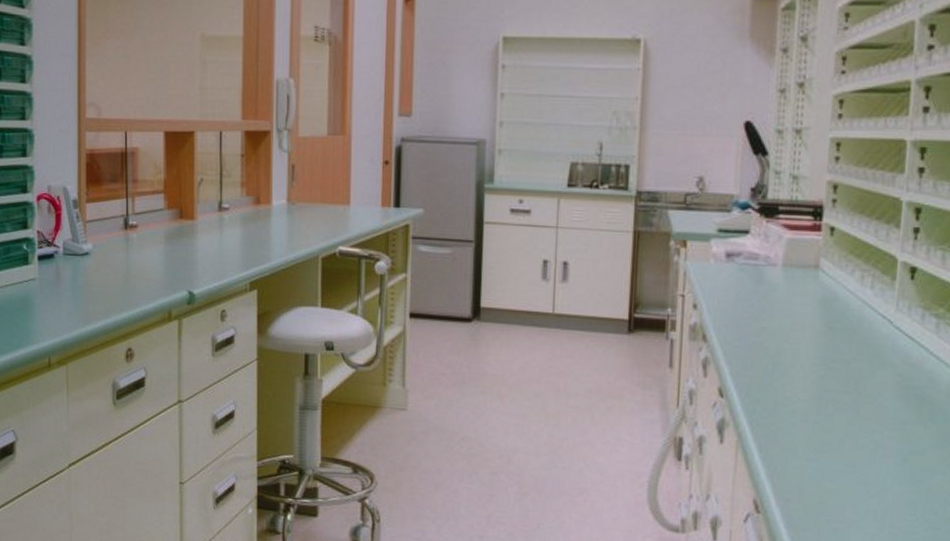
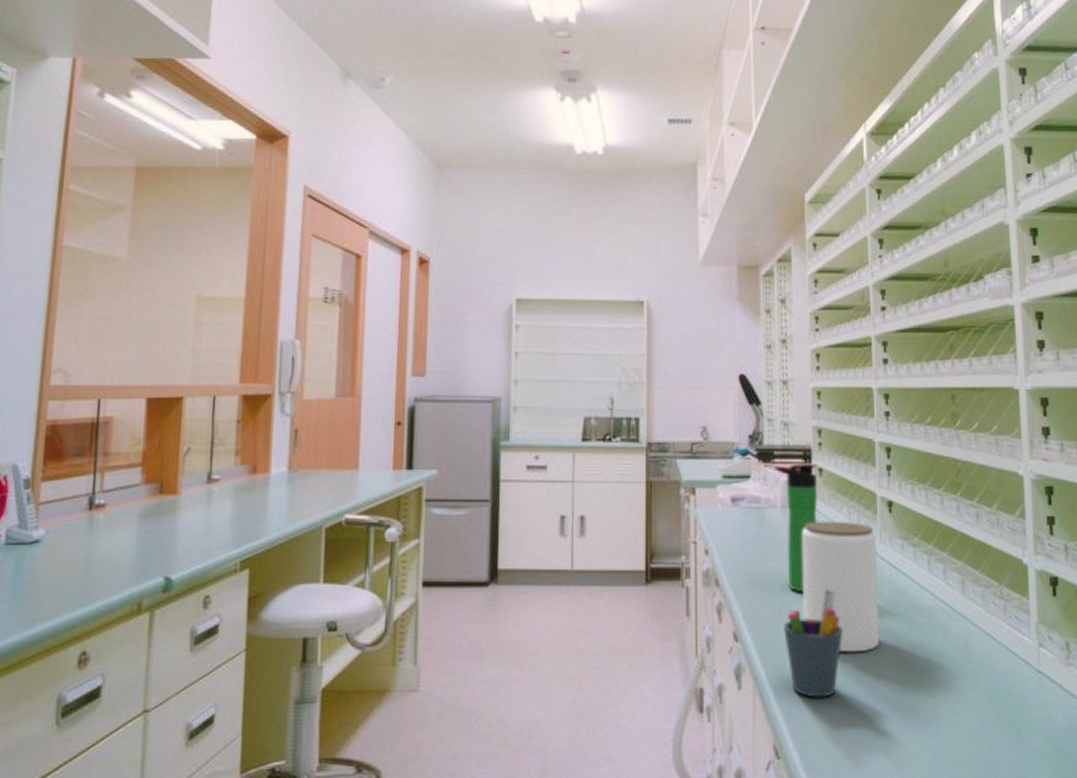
pen holder: none [774,354,842,462] -> present [784,589,843,698]
bottle: none [778,220,828,355] -> present [775,463,818,593]
jar: none [797,283,893,421] -> present [801,521,880,653]

